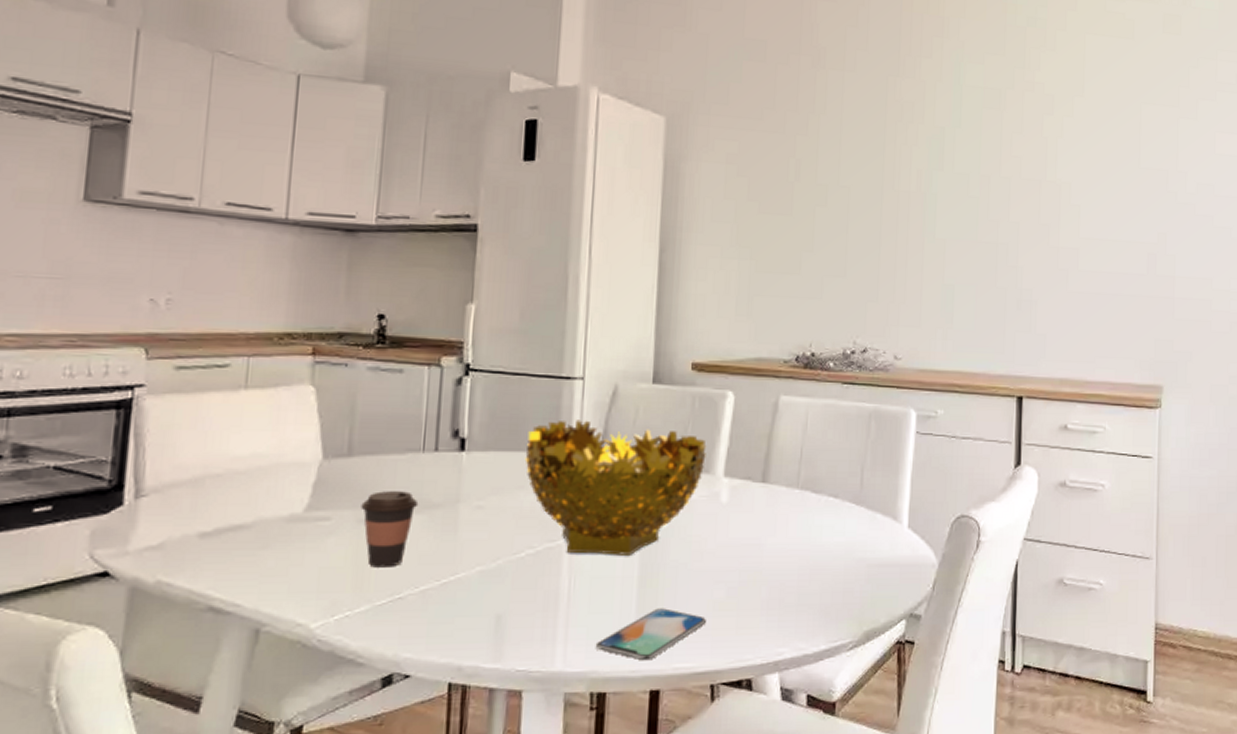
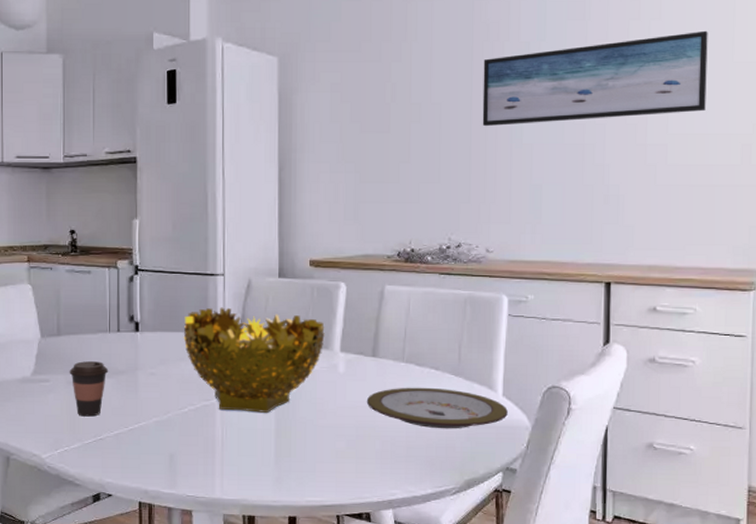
smartphone: present [595,608,706,661] -> none [244,454,331,494]
plate: none [752,519,913,570] -> present [366,387,508,429]
wall art: none [893,132,1117,217] -> present [482,30,708,127]

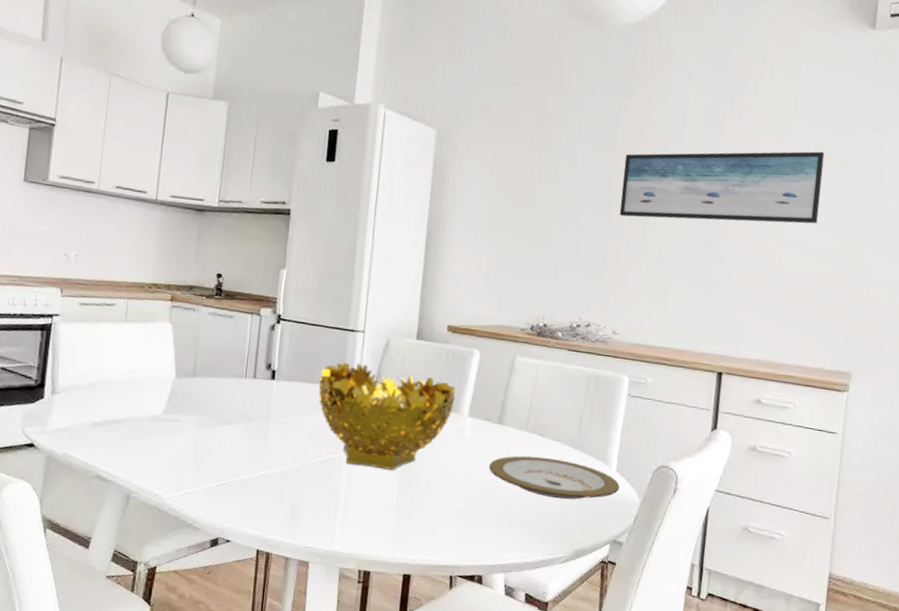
coffee cup: present [69,361,109,417] -> none [200,404,241,461]

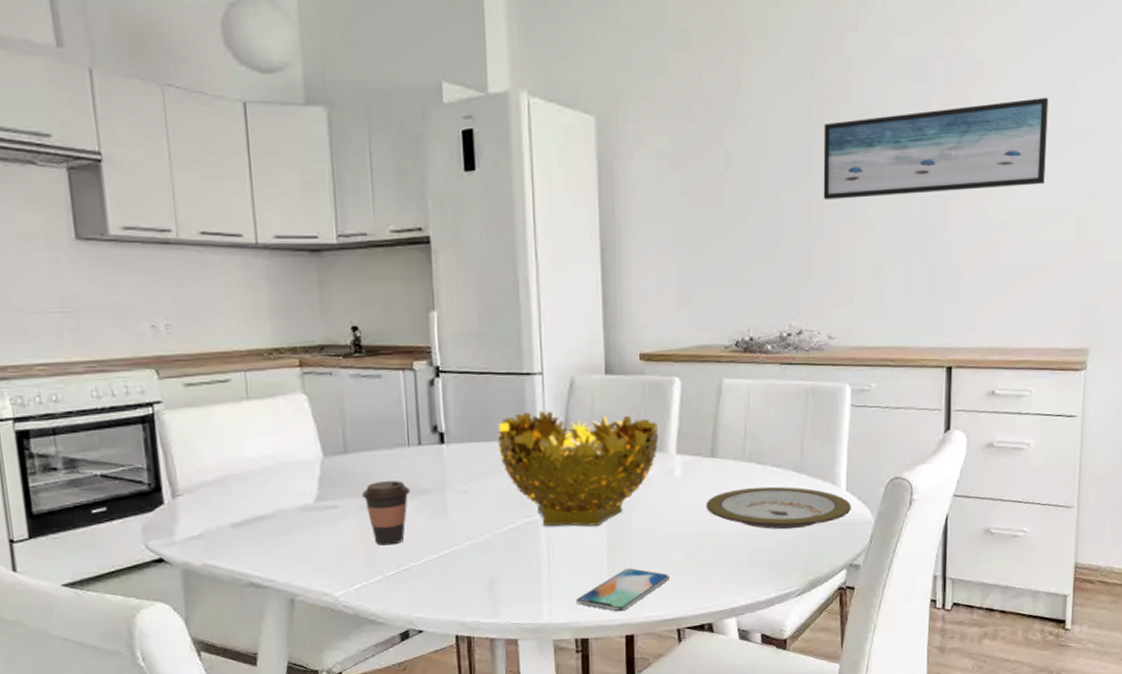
coffee cup: none [200,404,241,461] -> present [362,481,411,546]
smartphone: none [364,513,449,551] -> present [575,568,669,612]

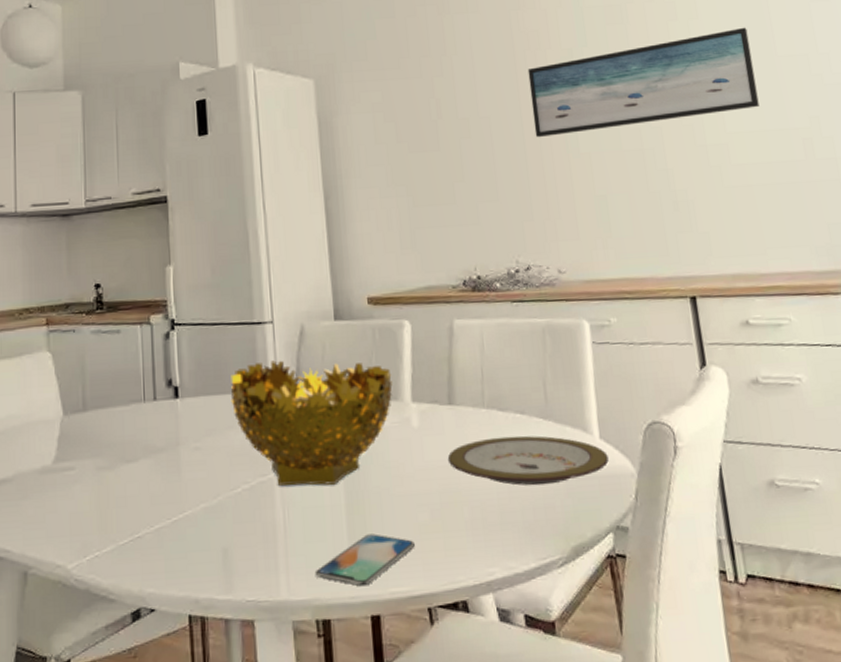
coffee cup: present [362,481,411,546] -> none [98,439,146,510]

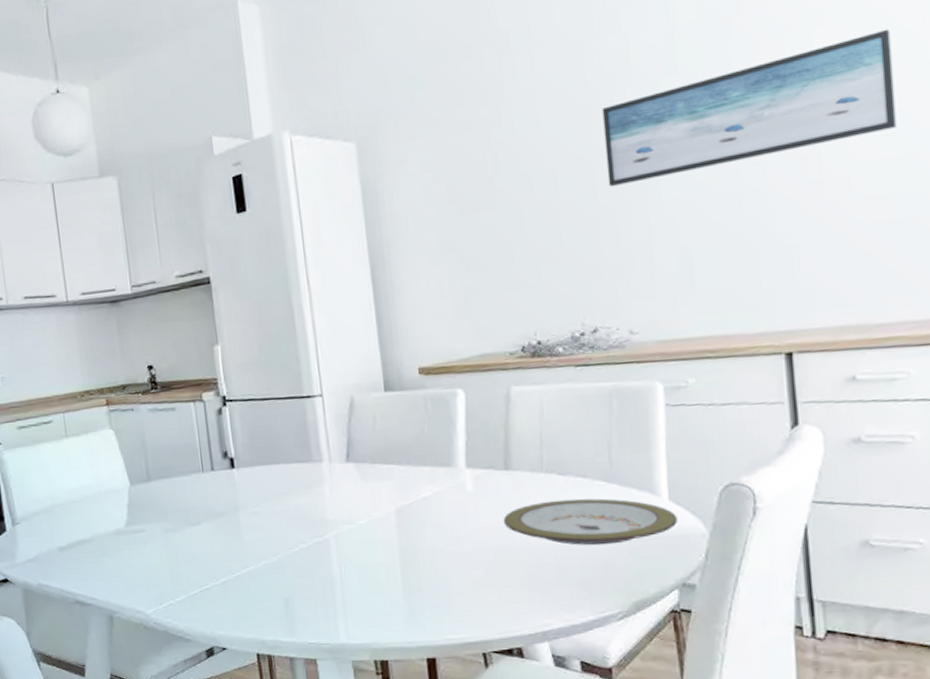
decorative bowl: present [230,360,393,486] -> none [283,431,446,546]
smartphone: present [314,534,415,587] -> none [371,588,469,633]

